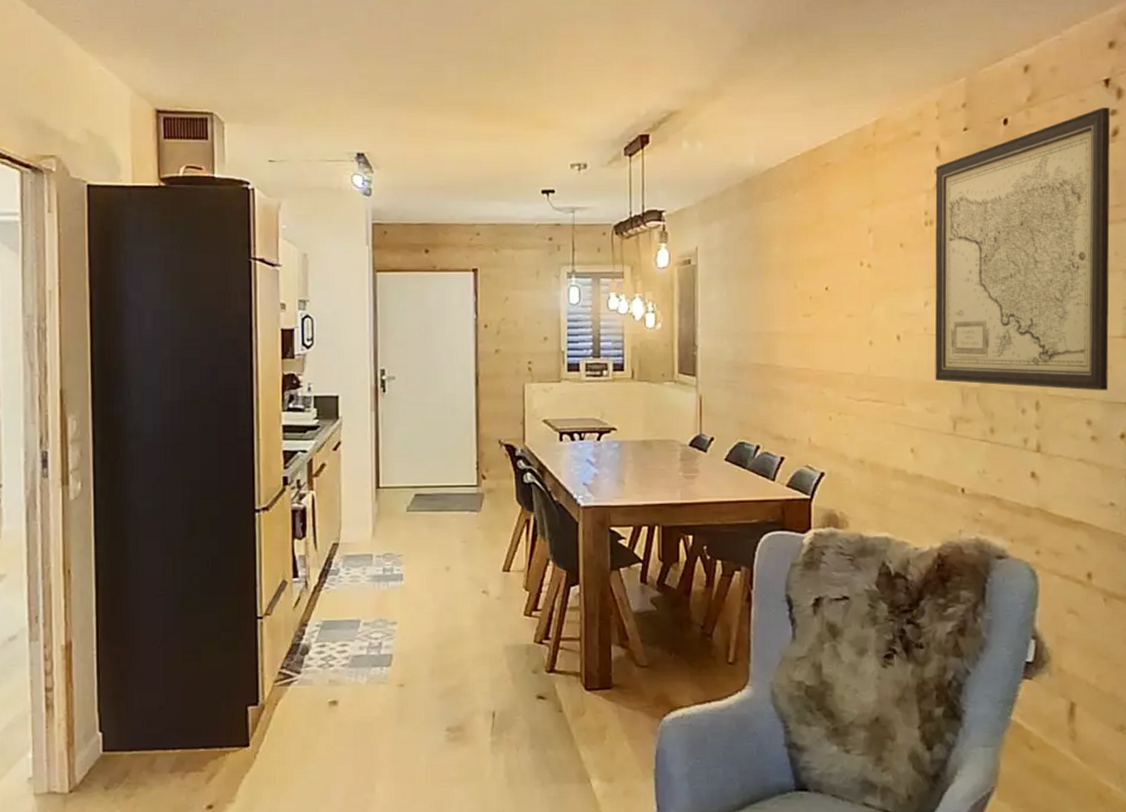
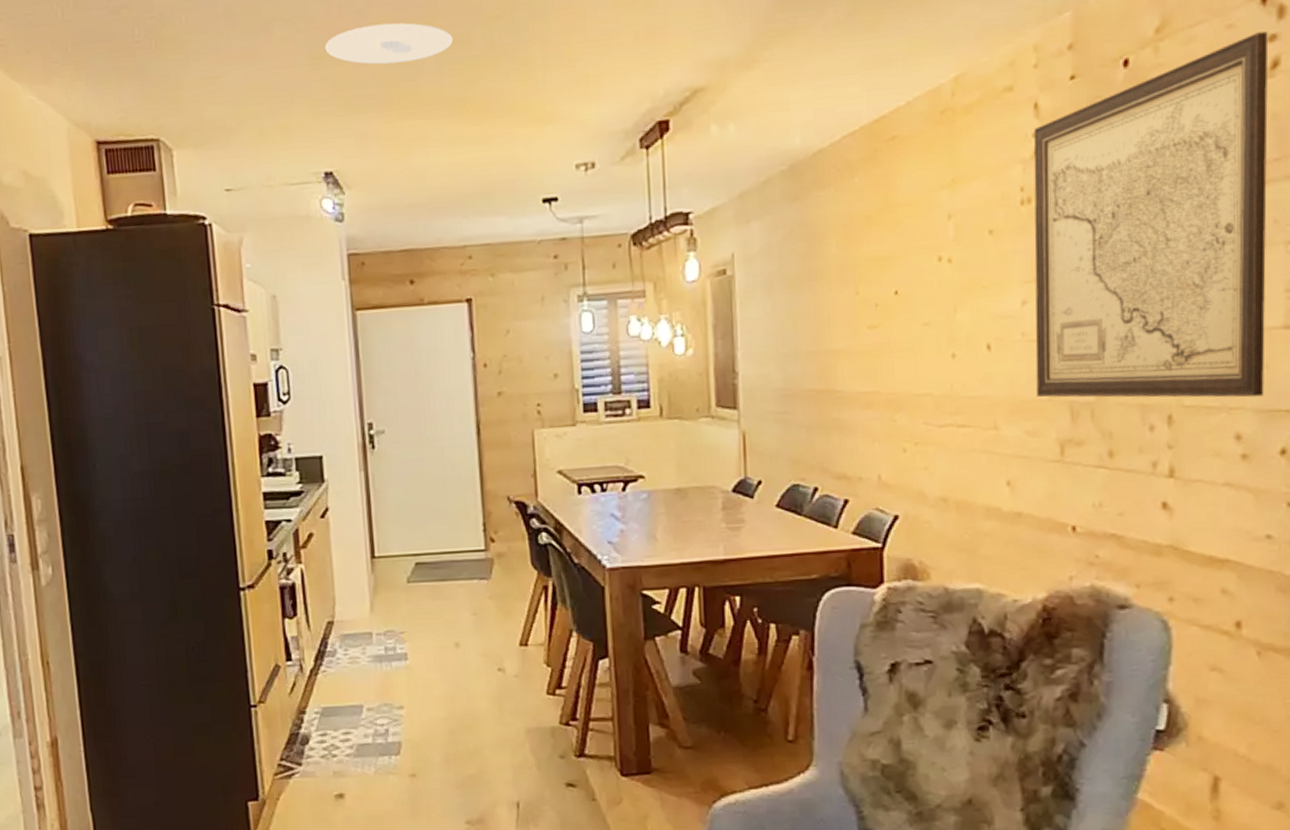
recessed light: none [365,35,473,68] -> present [325,23,453,65]

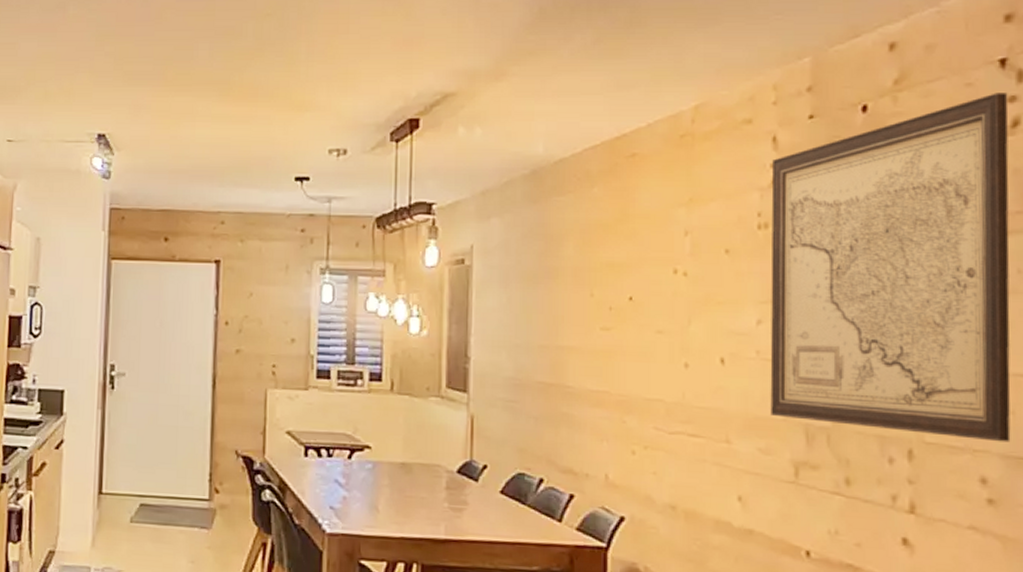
recessed light: present [325,23,453,65] -> none [112,12,226,46]

